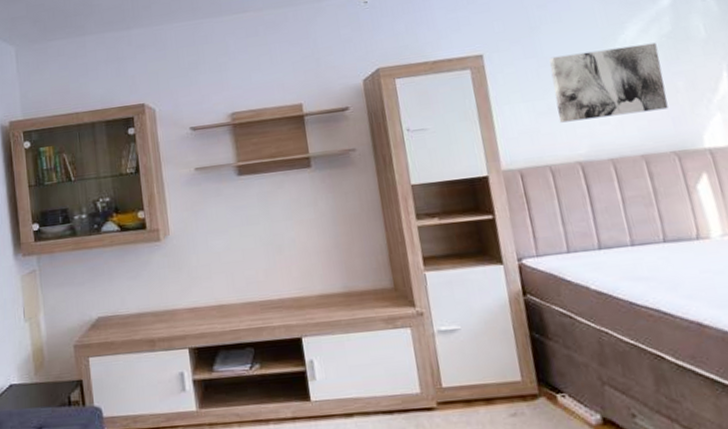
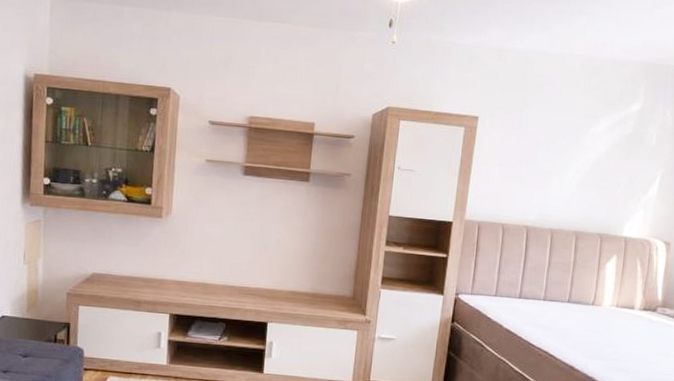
wall art: present [549,42,669,123] -> none [521,133,616,198]

